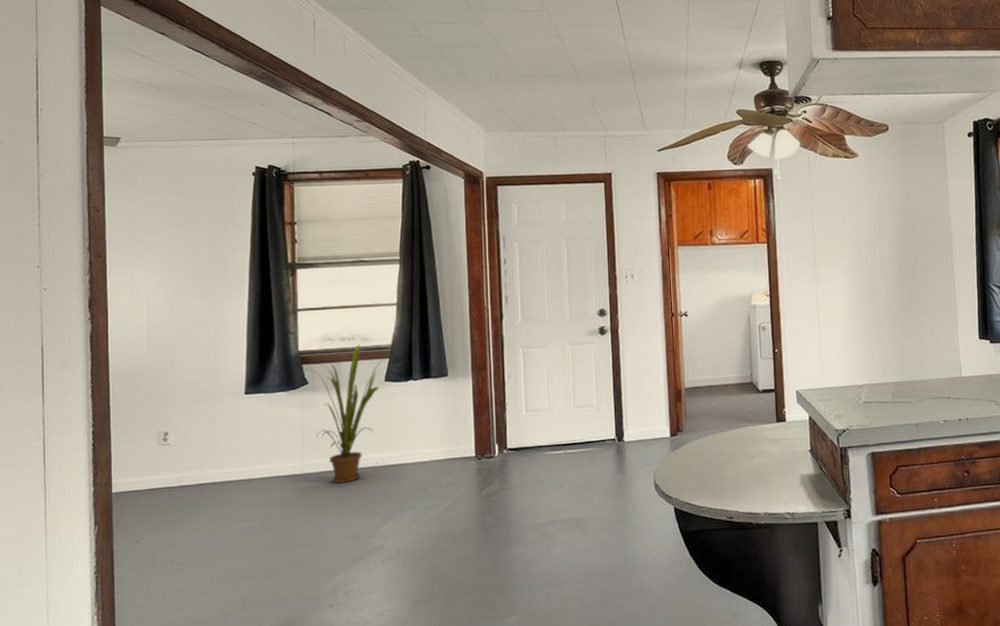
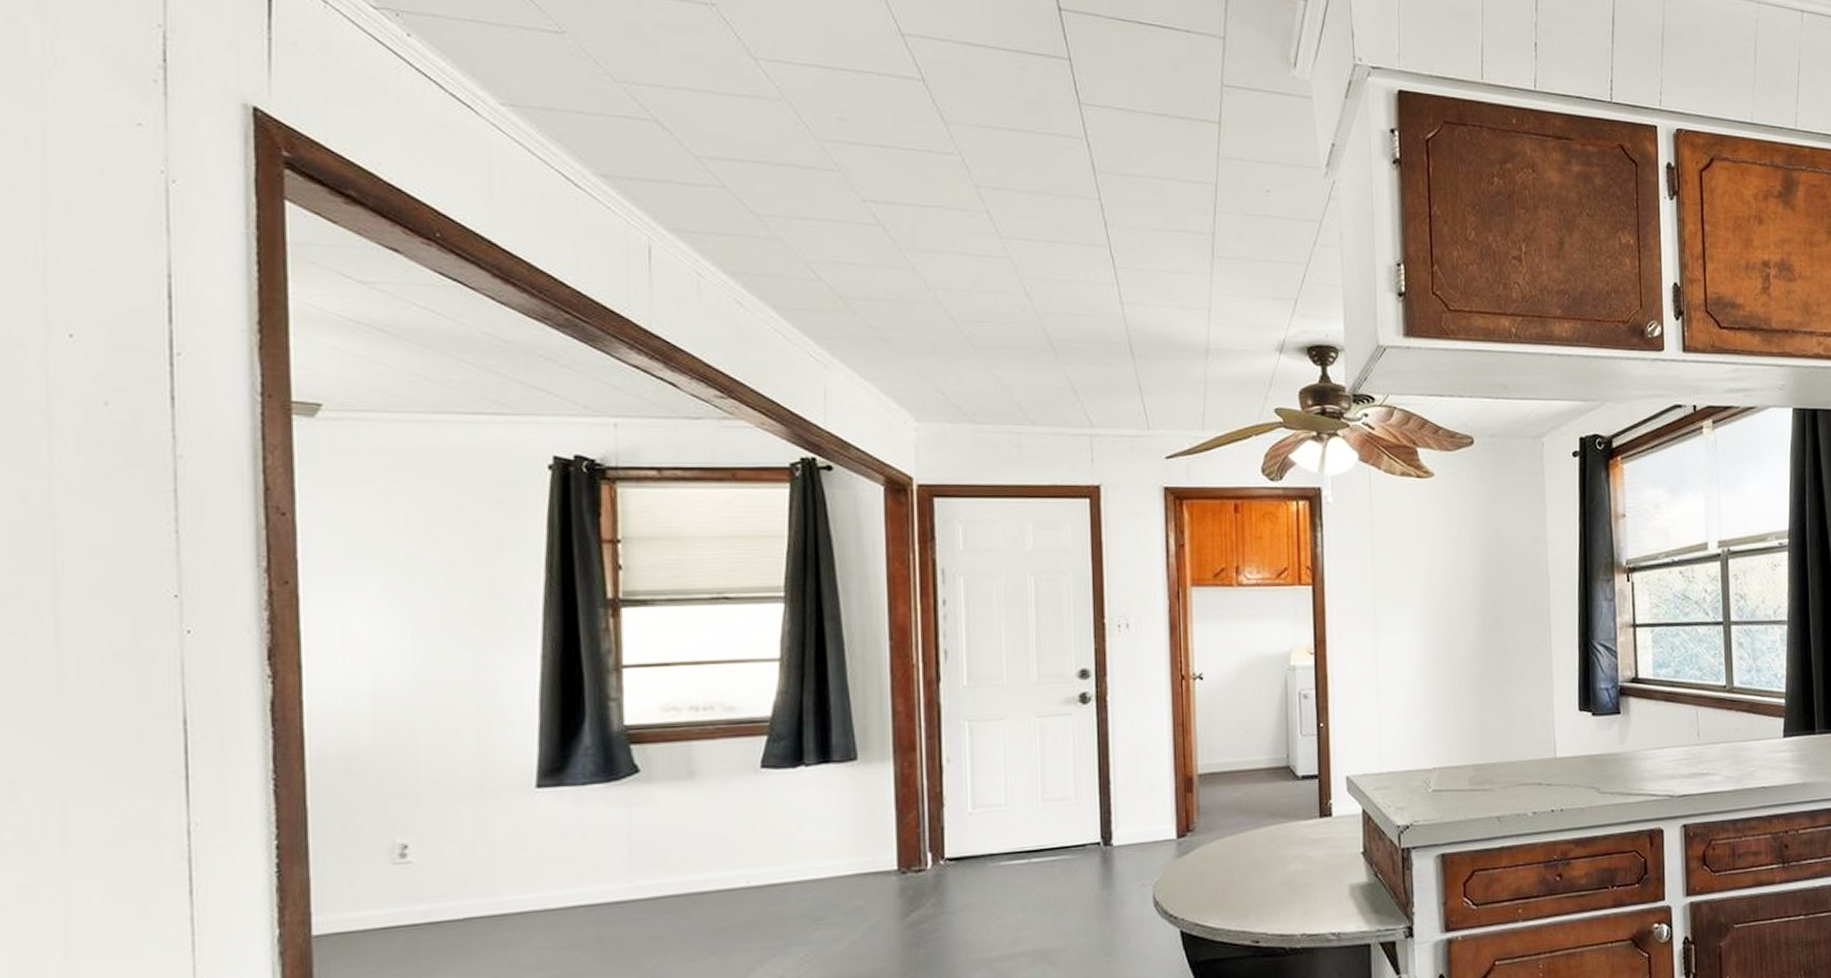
house plant: present [304,345,383,484] -> none [634,716,758,913]

